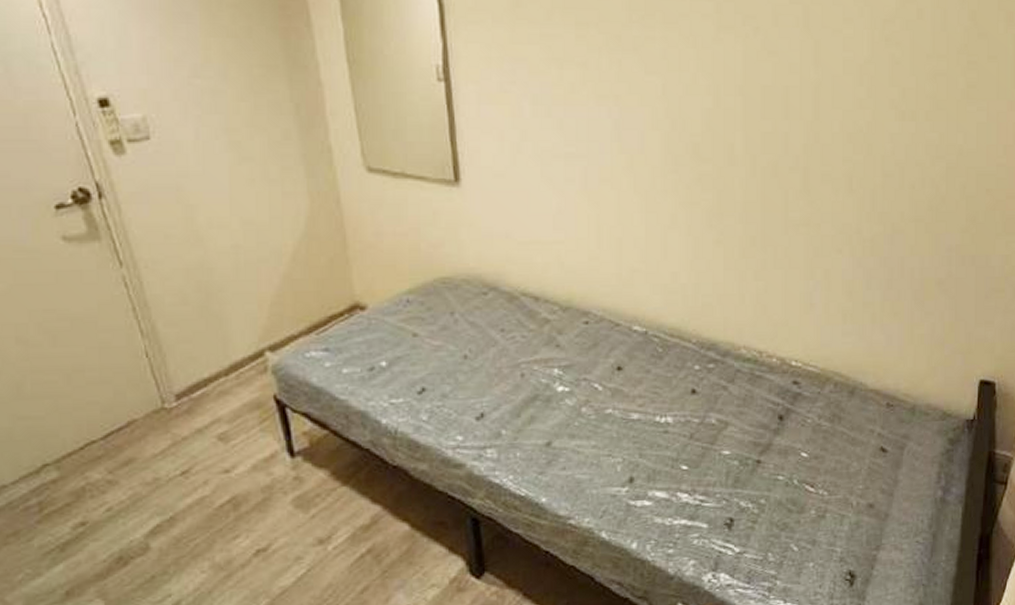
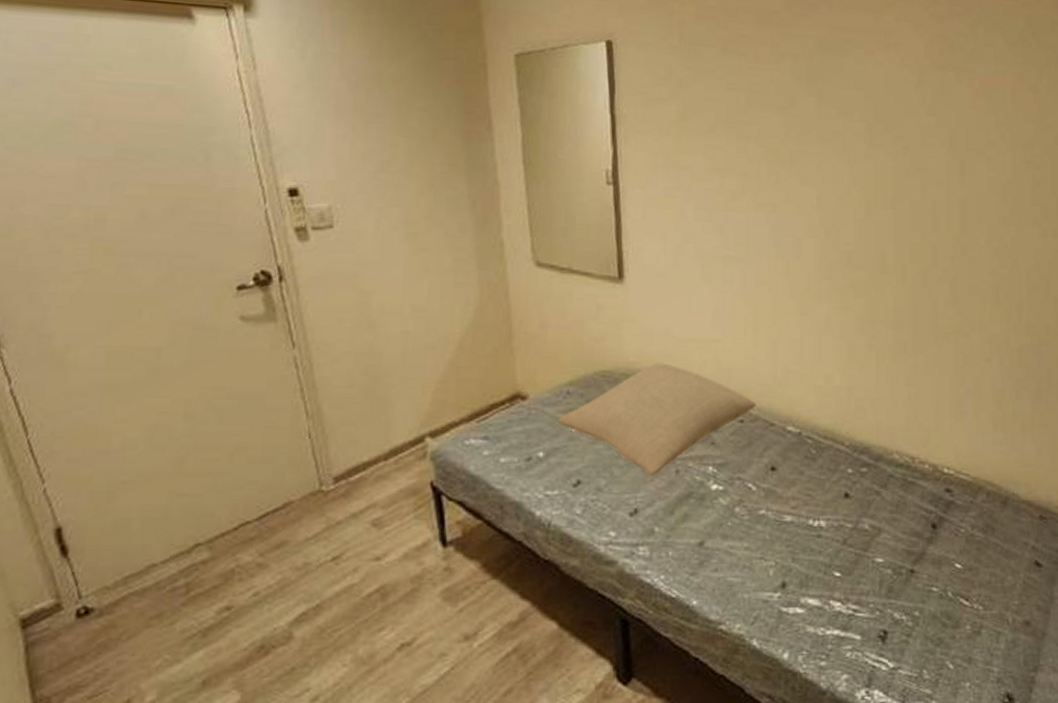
pillow: none [399,267,601,381] -> present [557,363,756,477]

